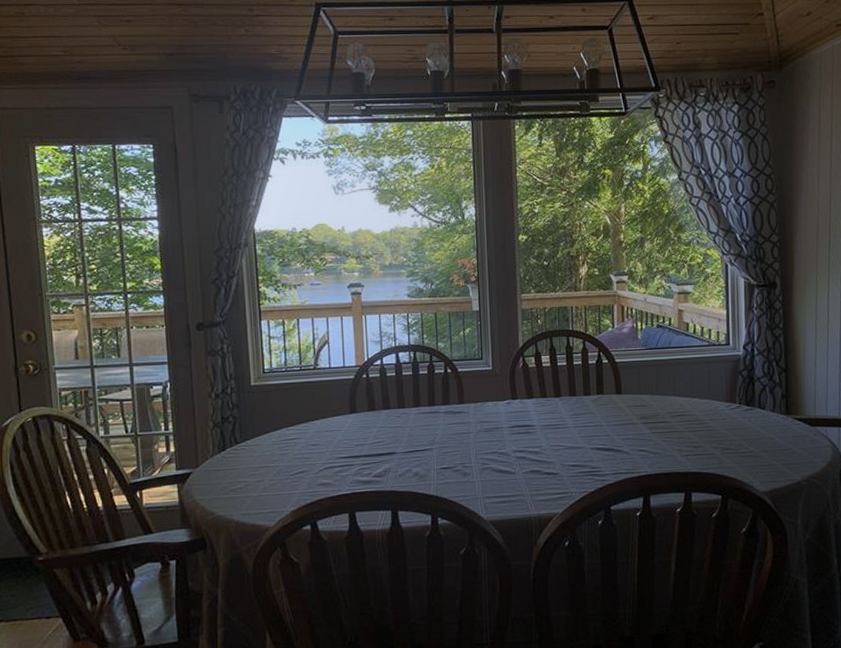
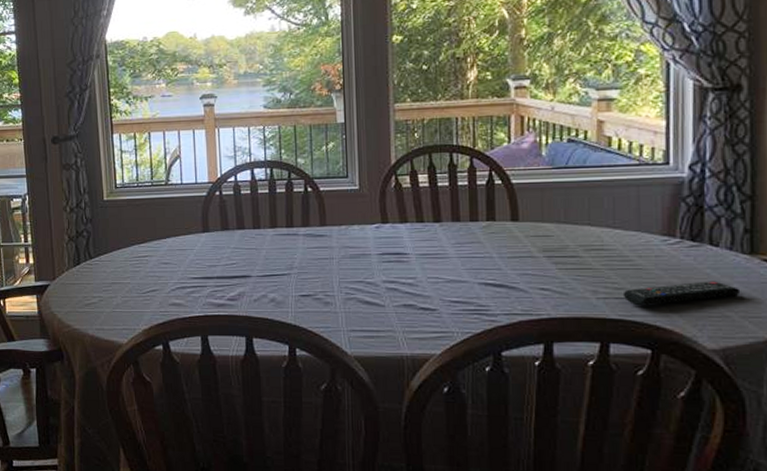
remote control: none [700,437,781,460] -> present [622,281,741,306]

